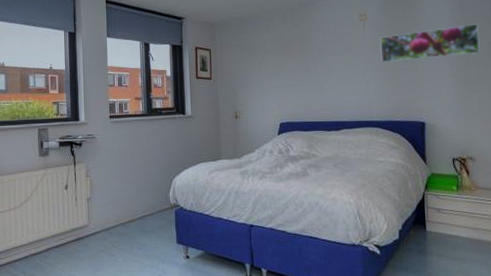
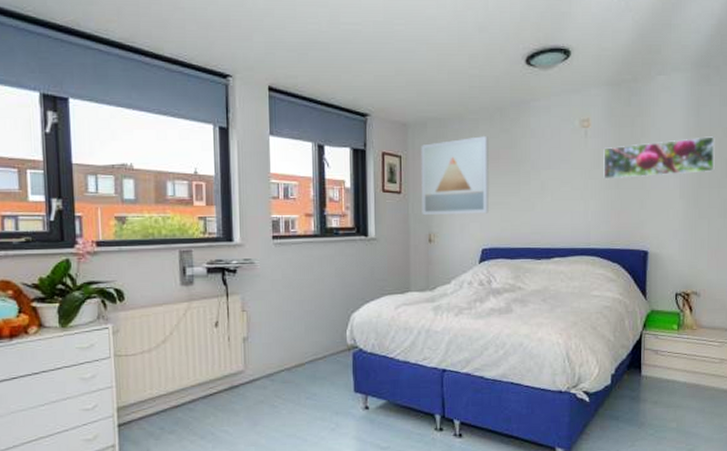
wall art: none [226,30,285,97] -> present [421,135,490,216]

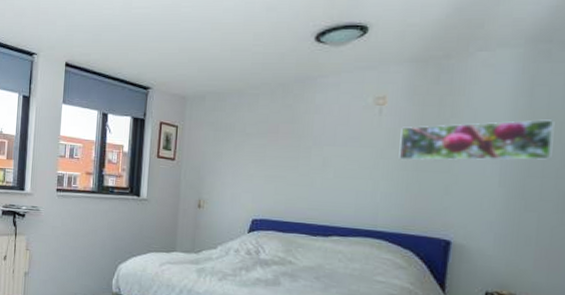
wall art: present [421,135,490,216] -> none [193,109,268,185]

